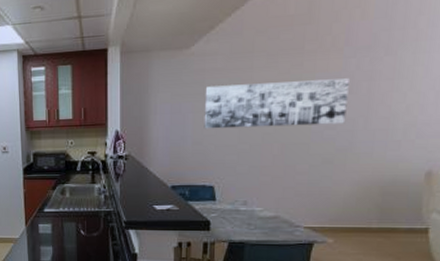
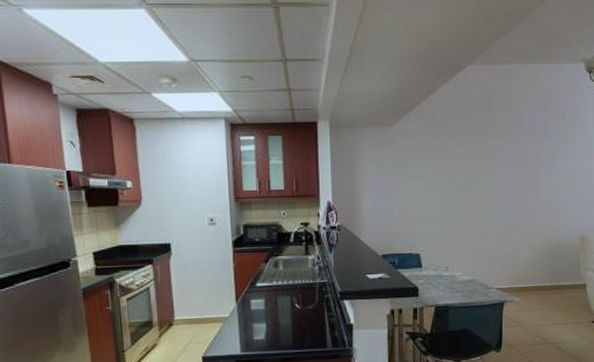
wall art: present [204,78,349,129] -> none [407,158,521,201]

